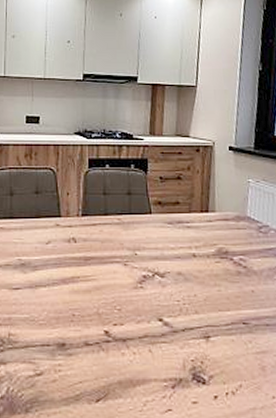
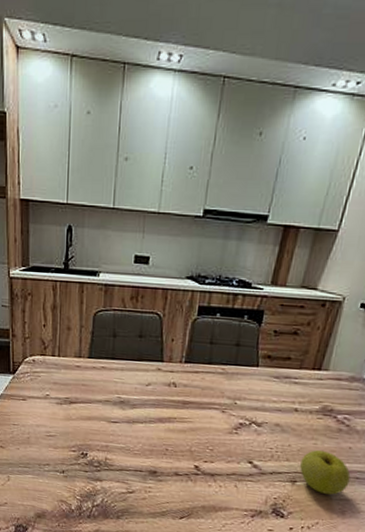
apple: none [209,298,261,348] -> present [300,450,351,495]

